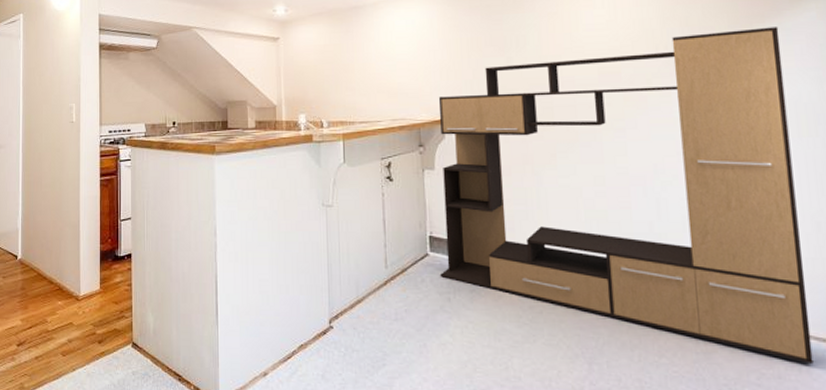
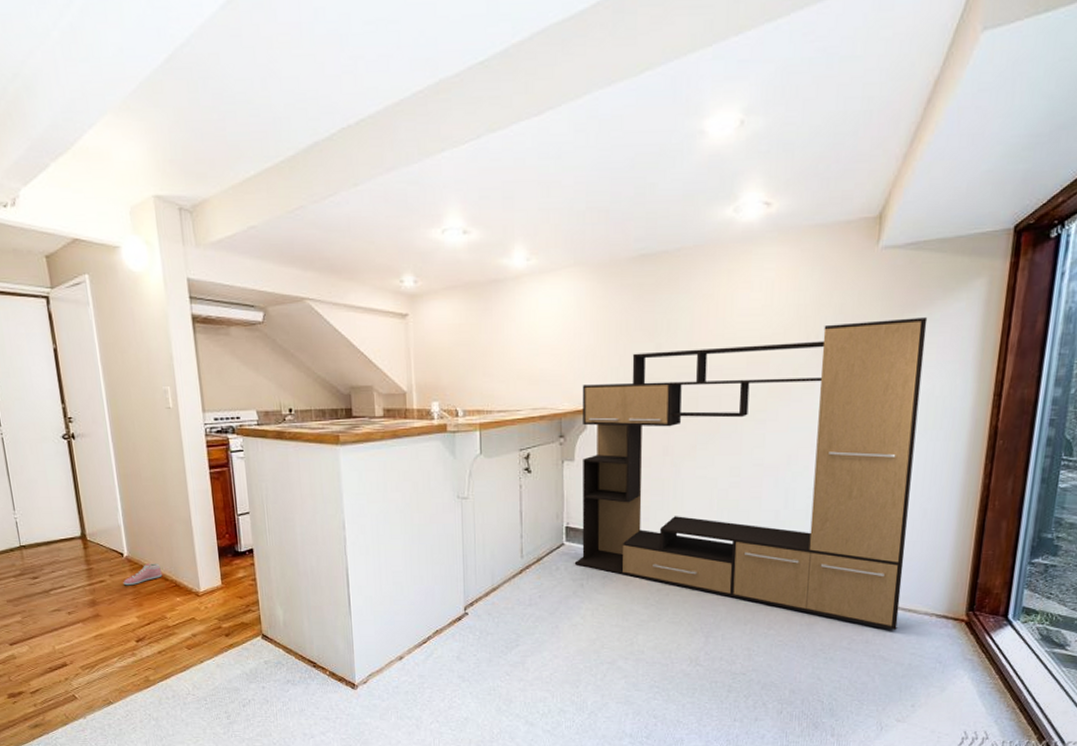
sneaker: none [13,266,49,288] -> present [123,563,163,586]

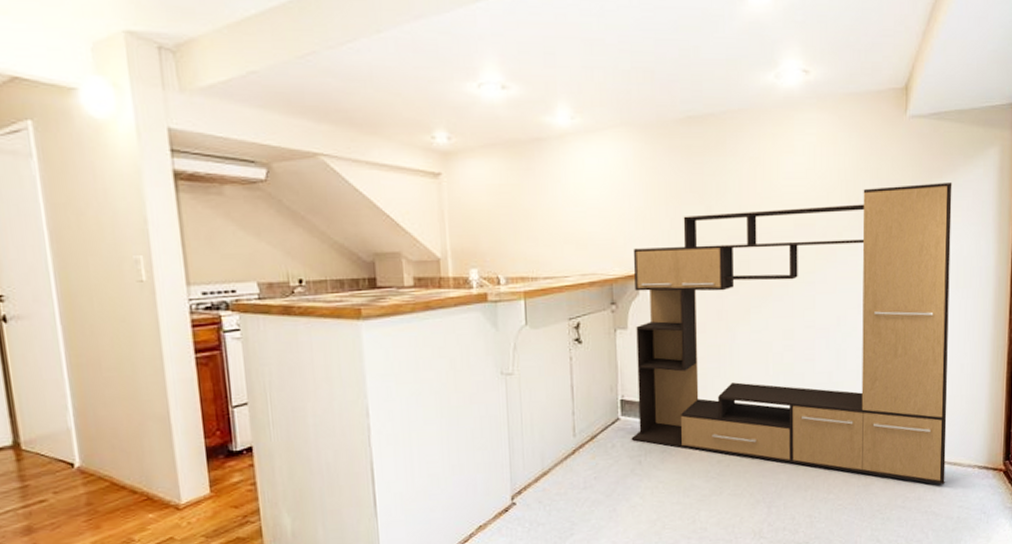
sneaker: present [123,563,163,586] -> none [72,472,130,505]

